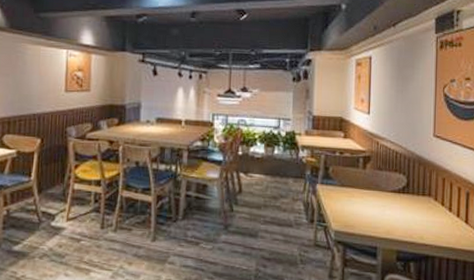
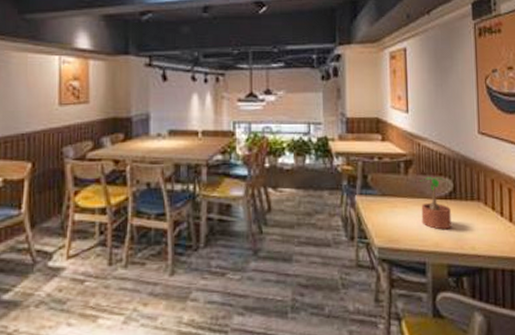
potted plant: none [376,172,404,220] -> present [419,177,451,230]

